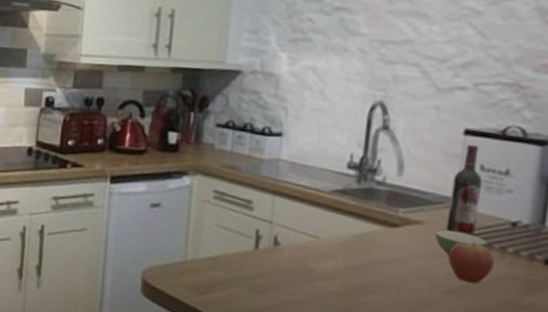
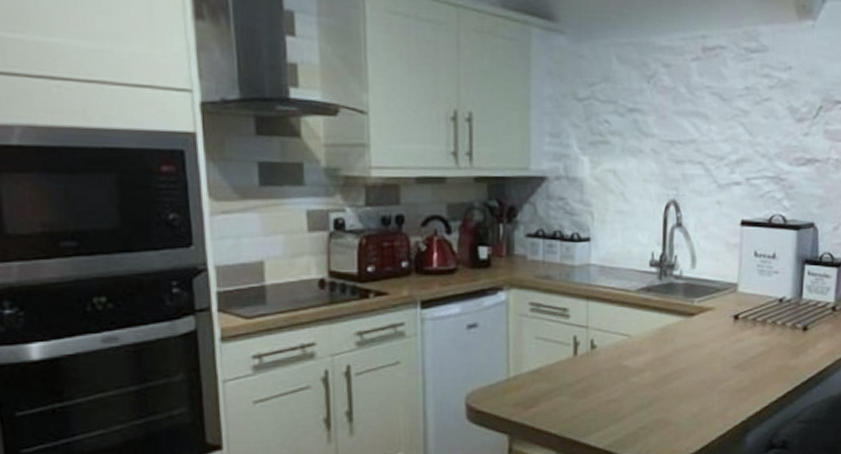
bowl: present [434,230,488,259] -> none [723,313,763,338]
wine bottle: present [446,144,483,237] -> none [731,234,756,315]
fruit: present [448,241,495,283] -> none [734,319,769,356]

